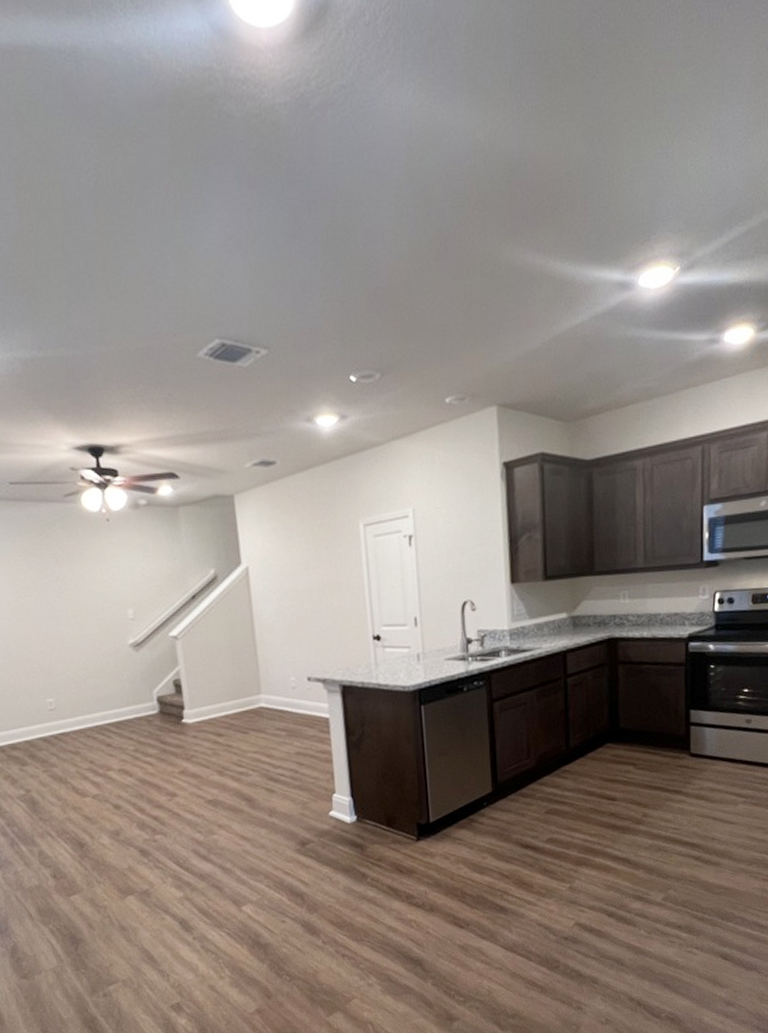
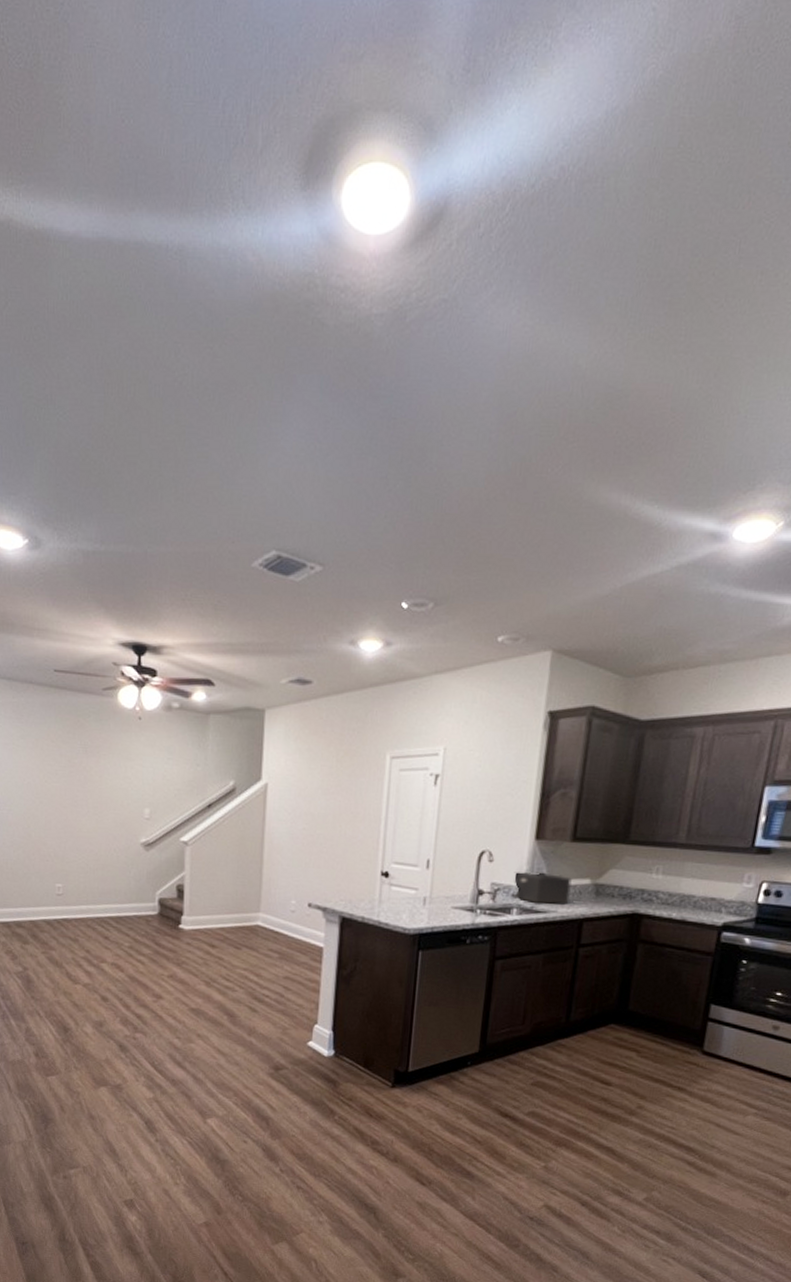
toaster: none [496,613,551,644] -> present [510,872,572,905]

